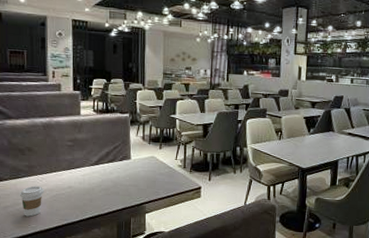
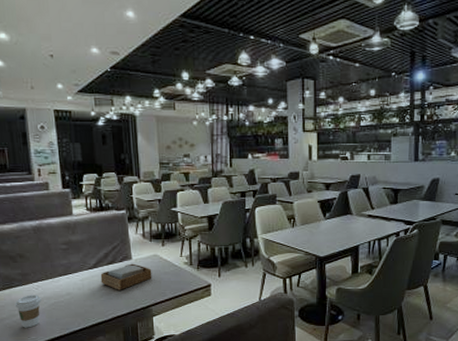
napkin holder: none [100,163,148,187] -> present [100,263,152,290]

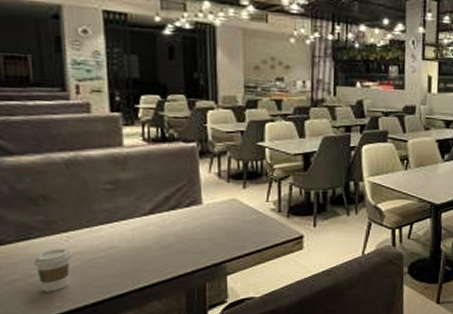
napkin holder: present [100,263,152,290] -> none [158,209,228,243]

